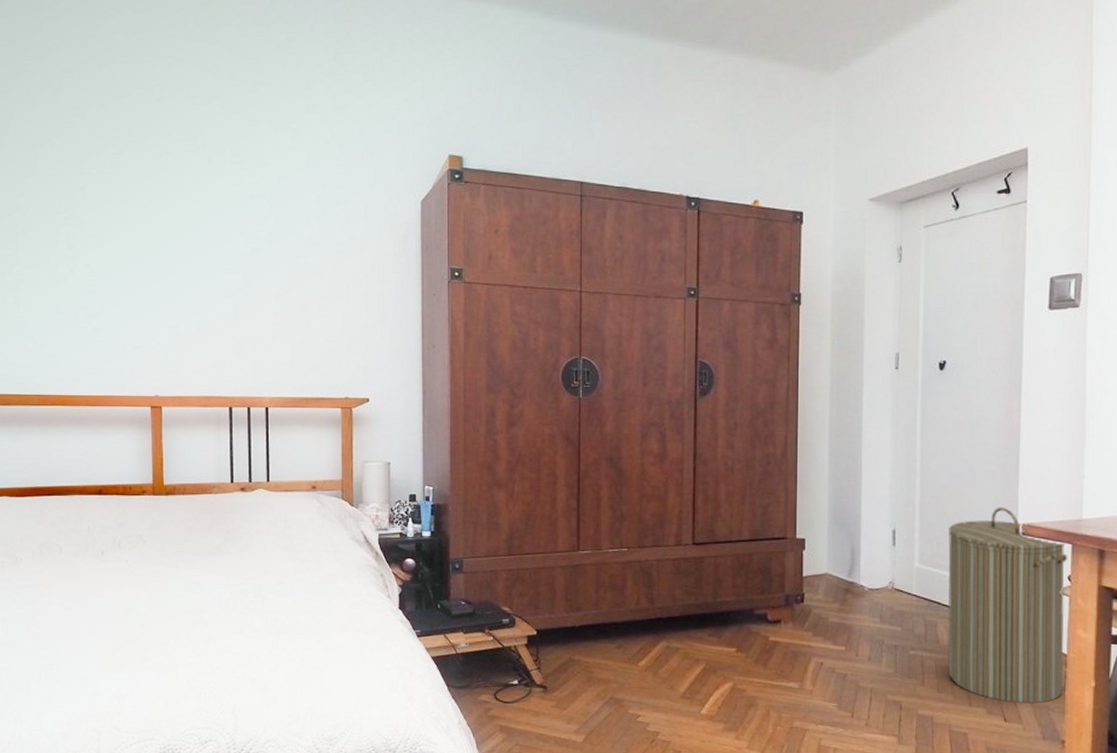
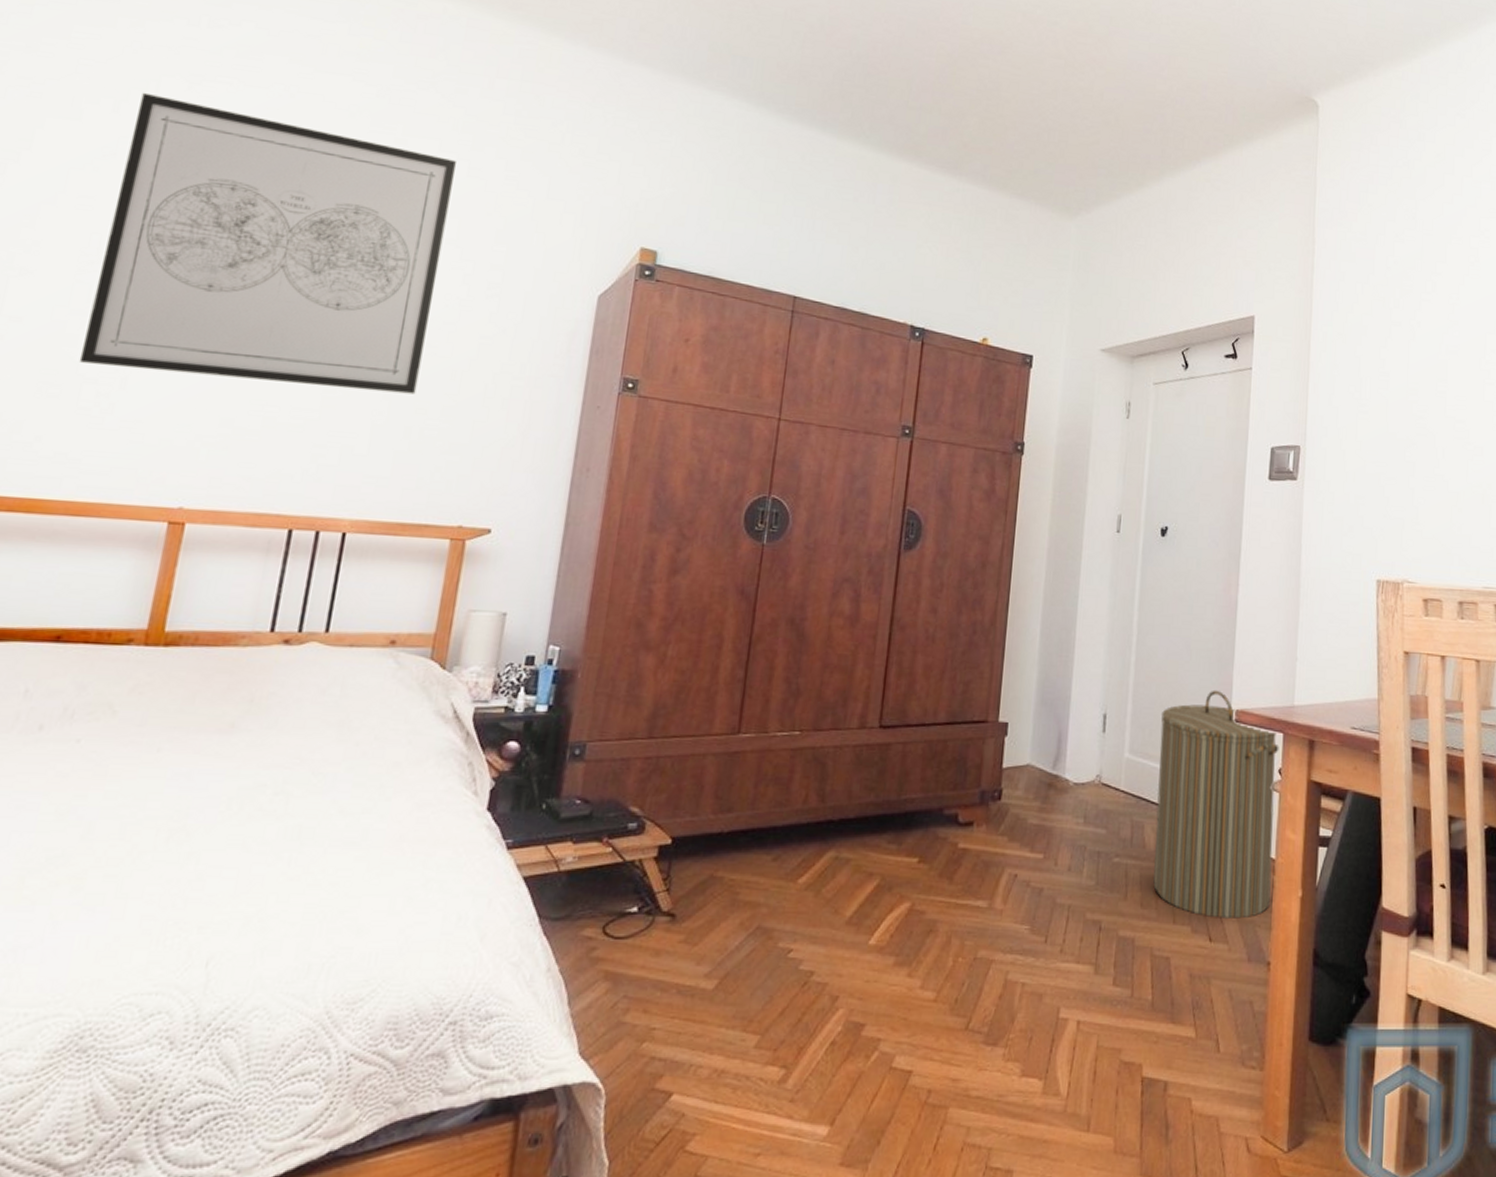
wall art: none [70,79,298,297] -> present [78,92,456,395]

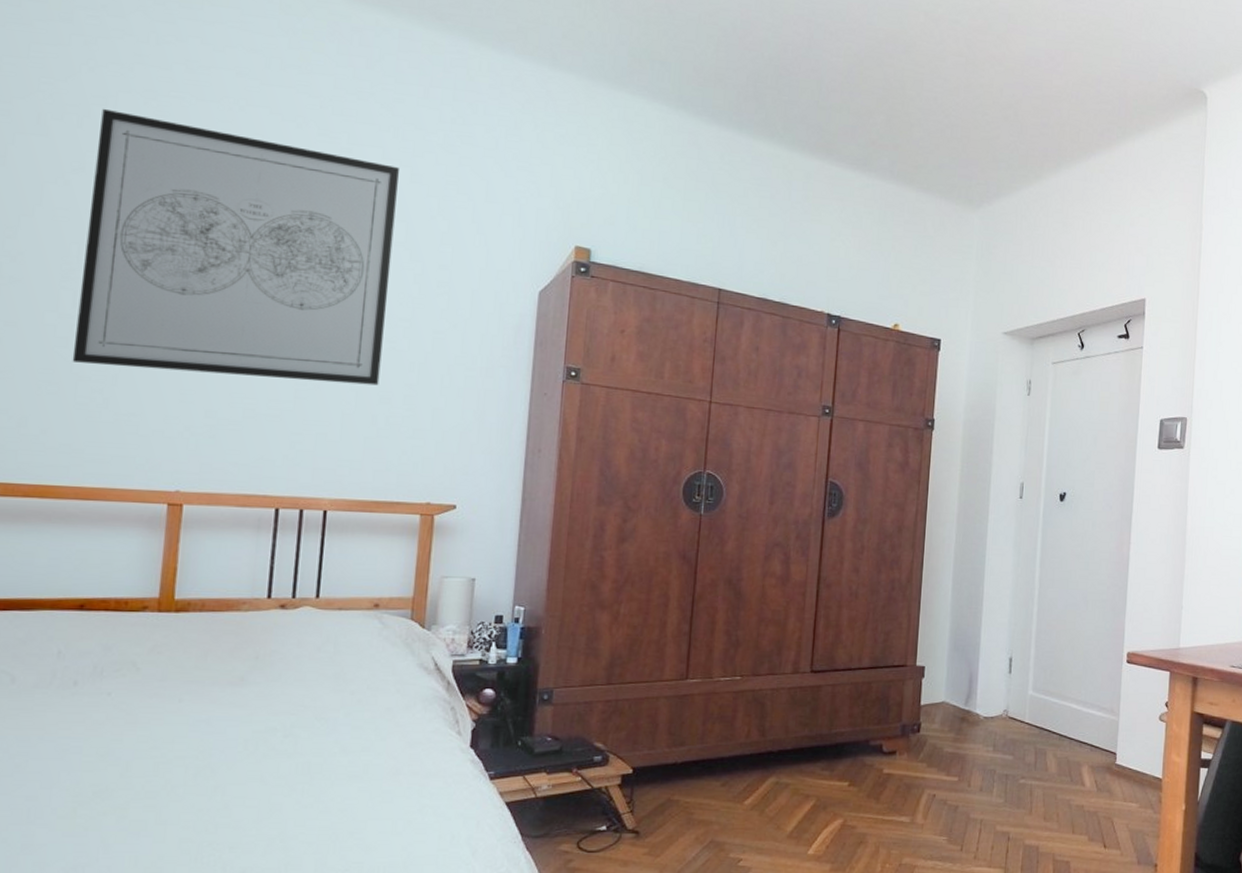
laundry hamper: present [1153,689,1279,919] -> none [1055,635,1166,829]

